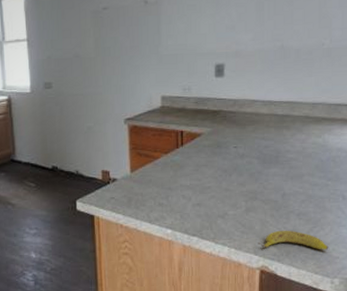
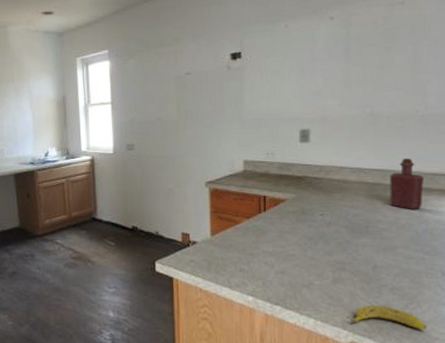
bottle: none [298,90,328,140] -> present [390,158,423,210]

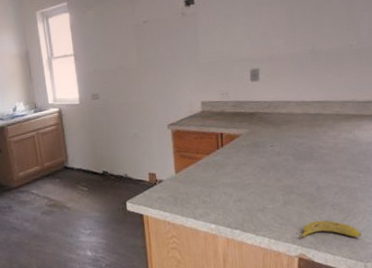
bottle: present [390,158,423,210] -> none [329,89,357,135]

